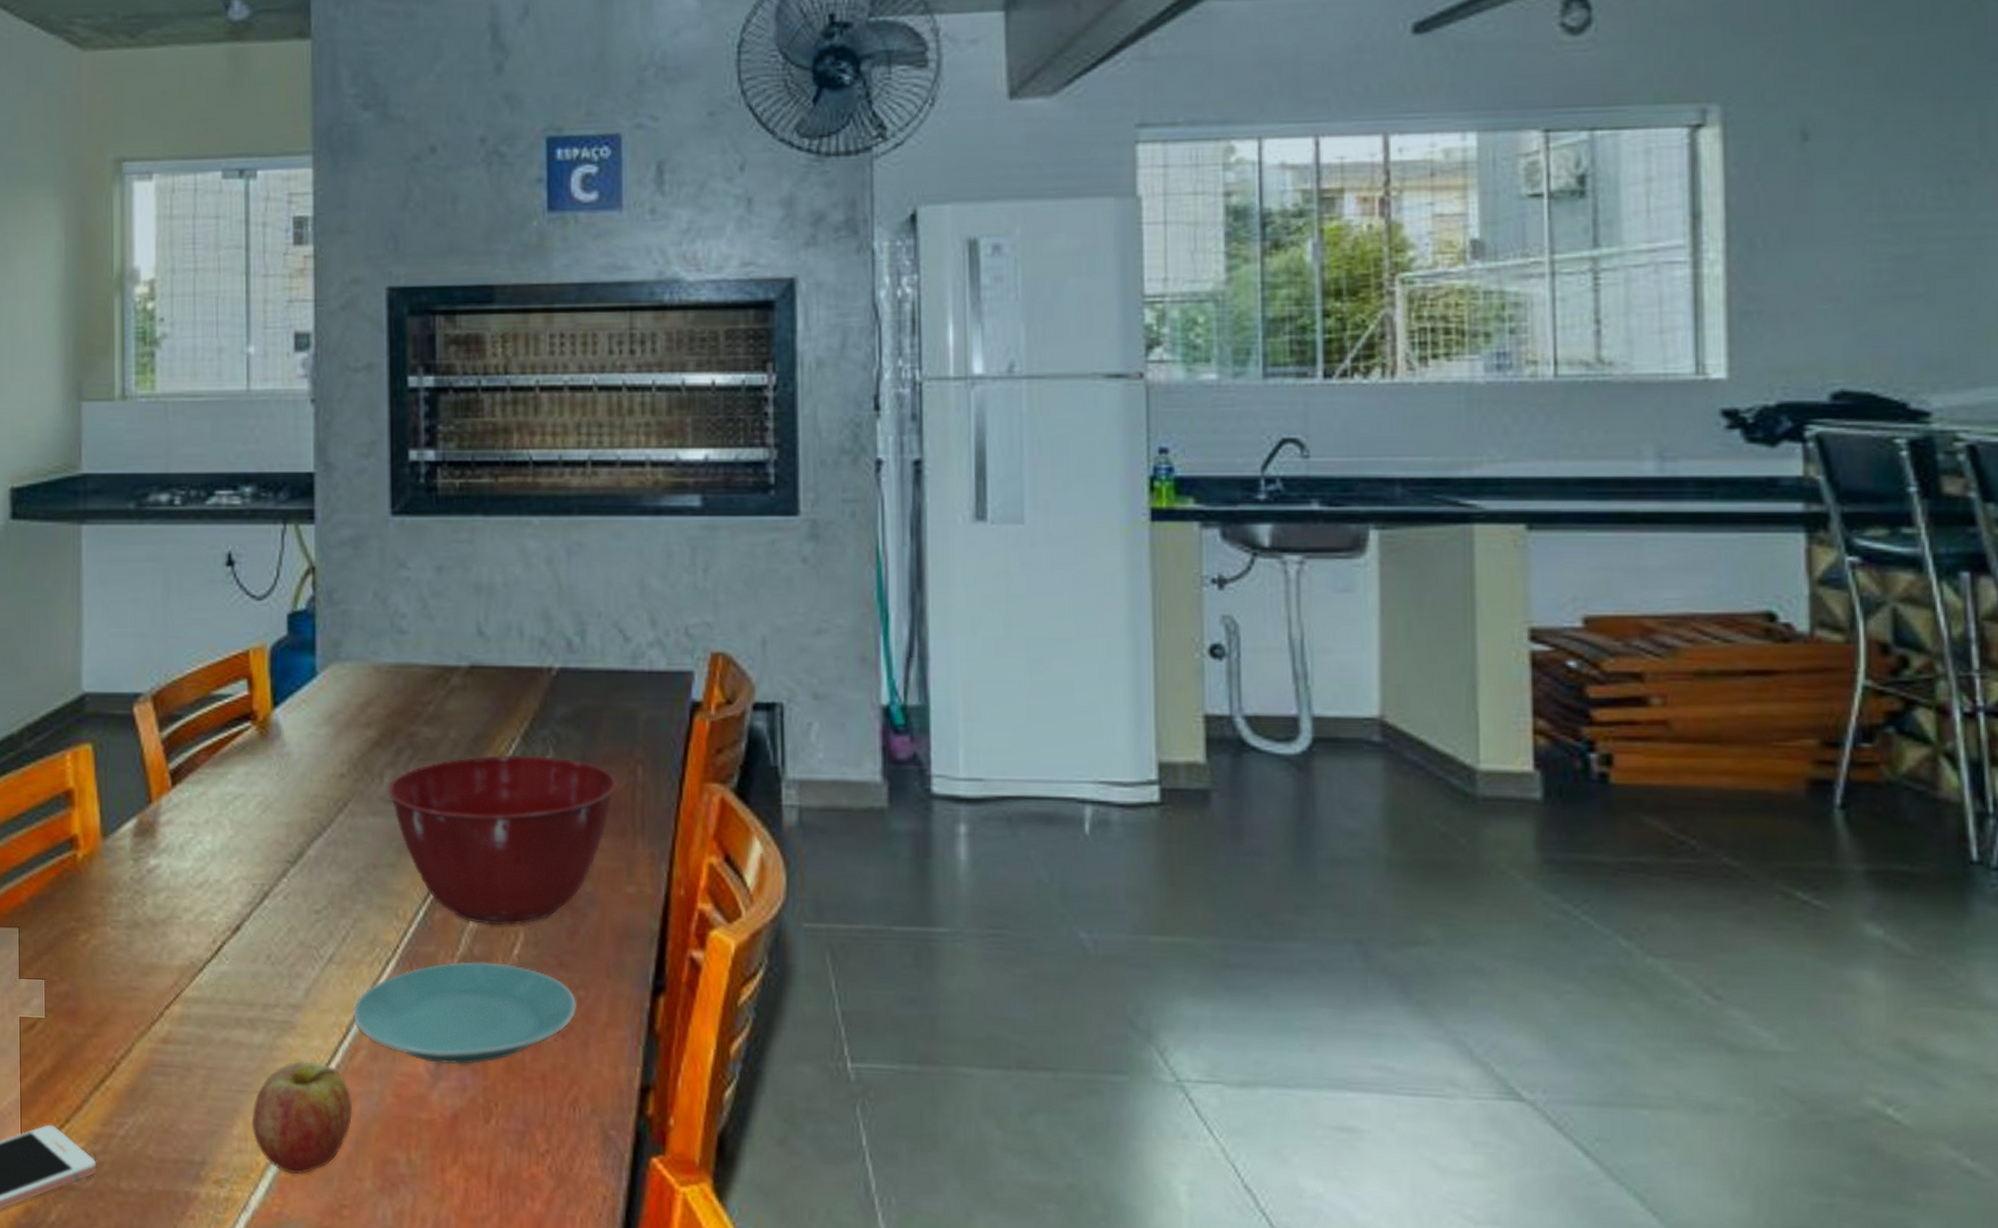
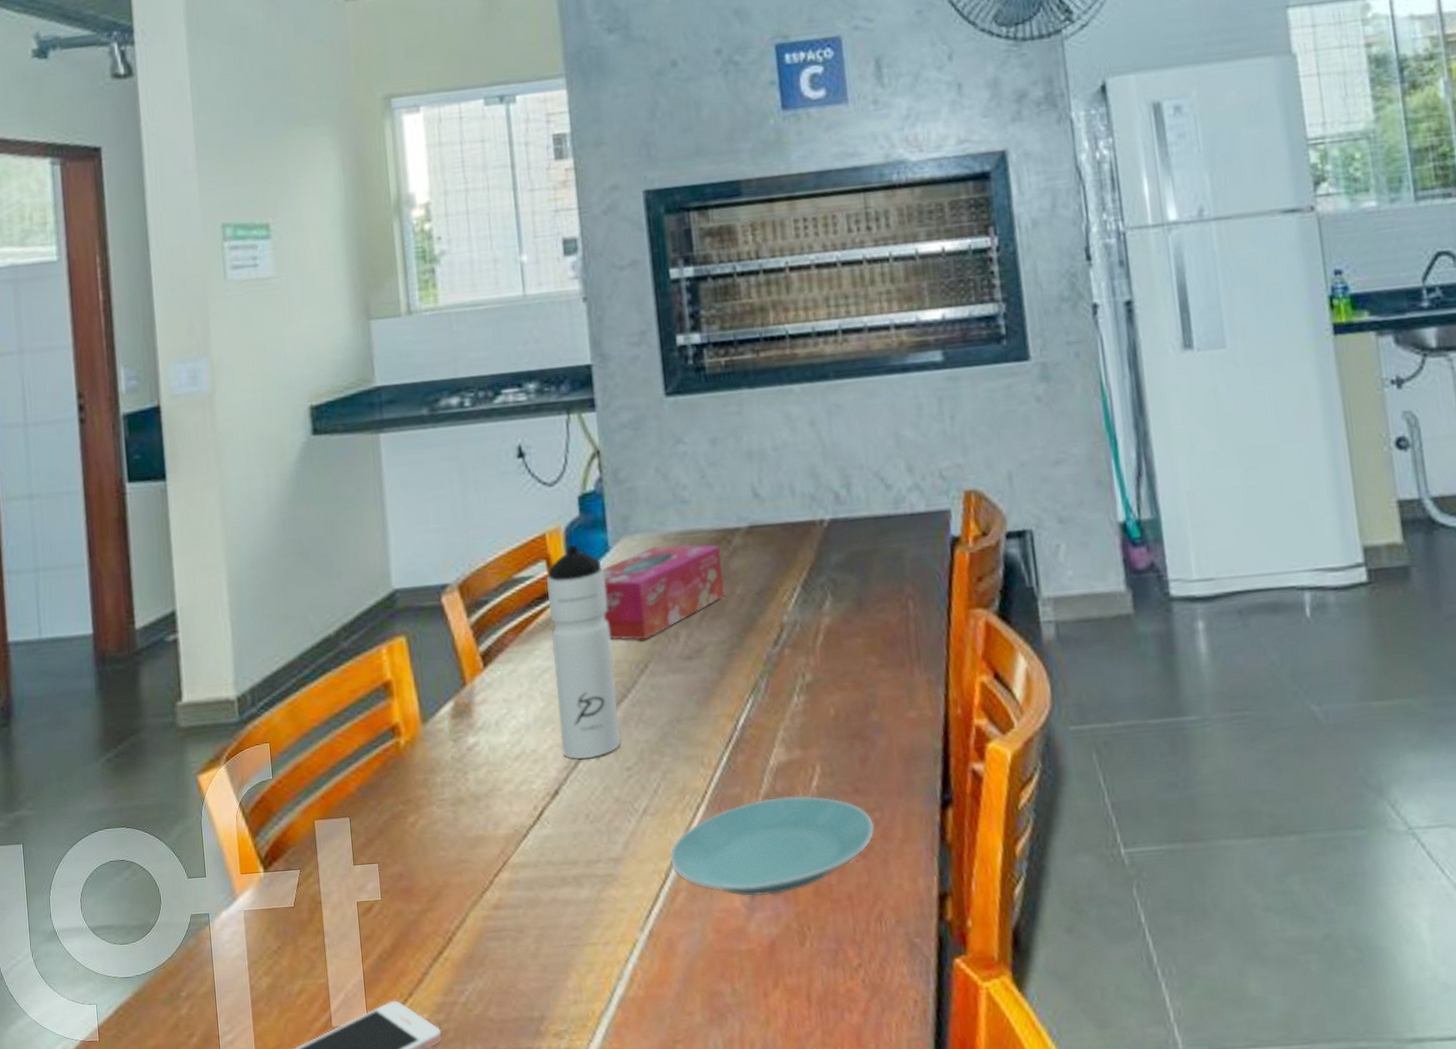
water bottle: none [246,665,310,895] -> present [546,545,620,759]
fruit: present [252,1061,353,1174] -> none [584,909,678,1018]
tissue box: none [304,676,436,776] -> present [602,545,724,640]
mixing bowl: present [388,754,617,926] -> none [684,601,892,762]

